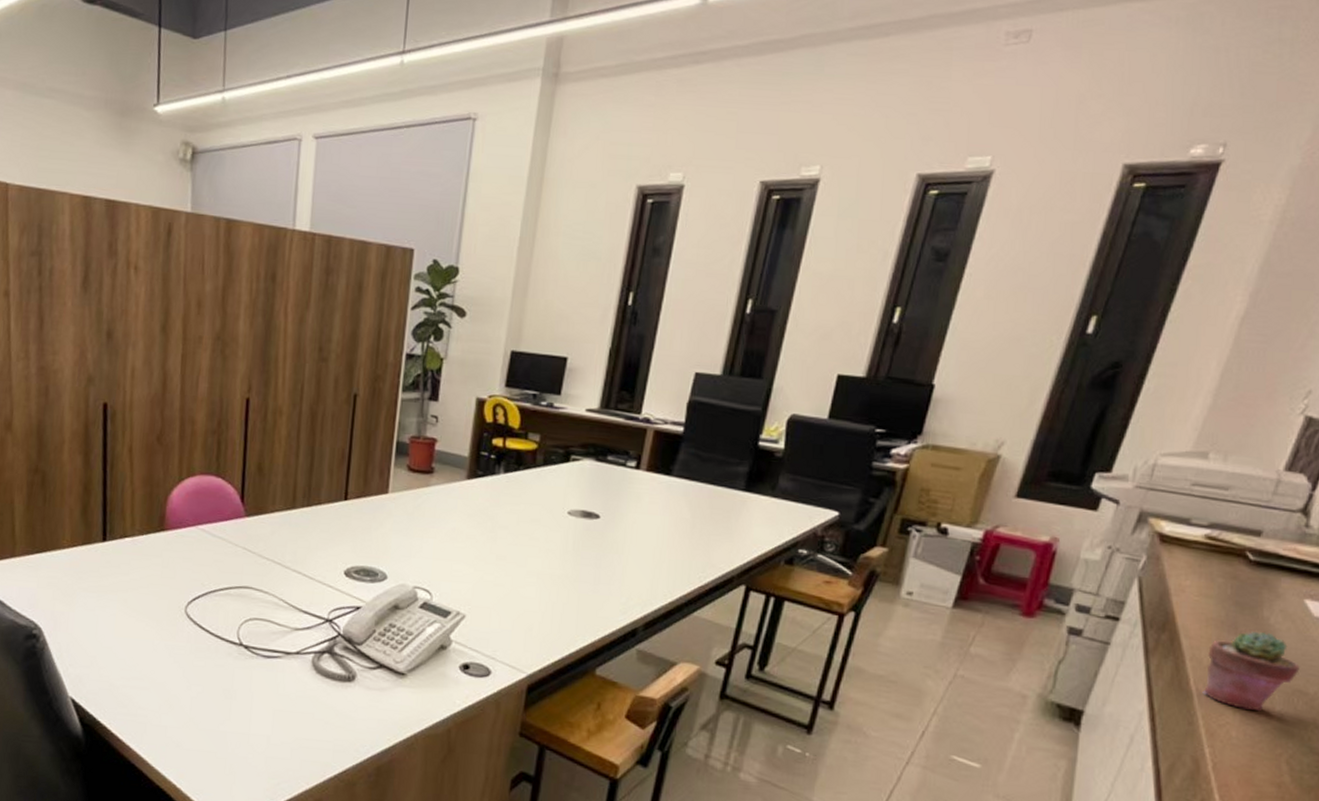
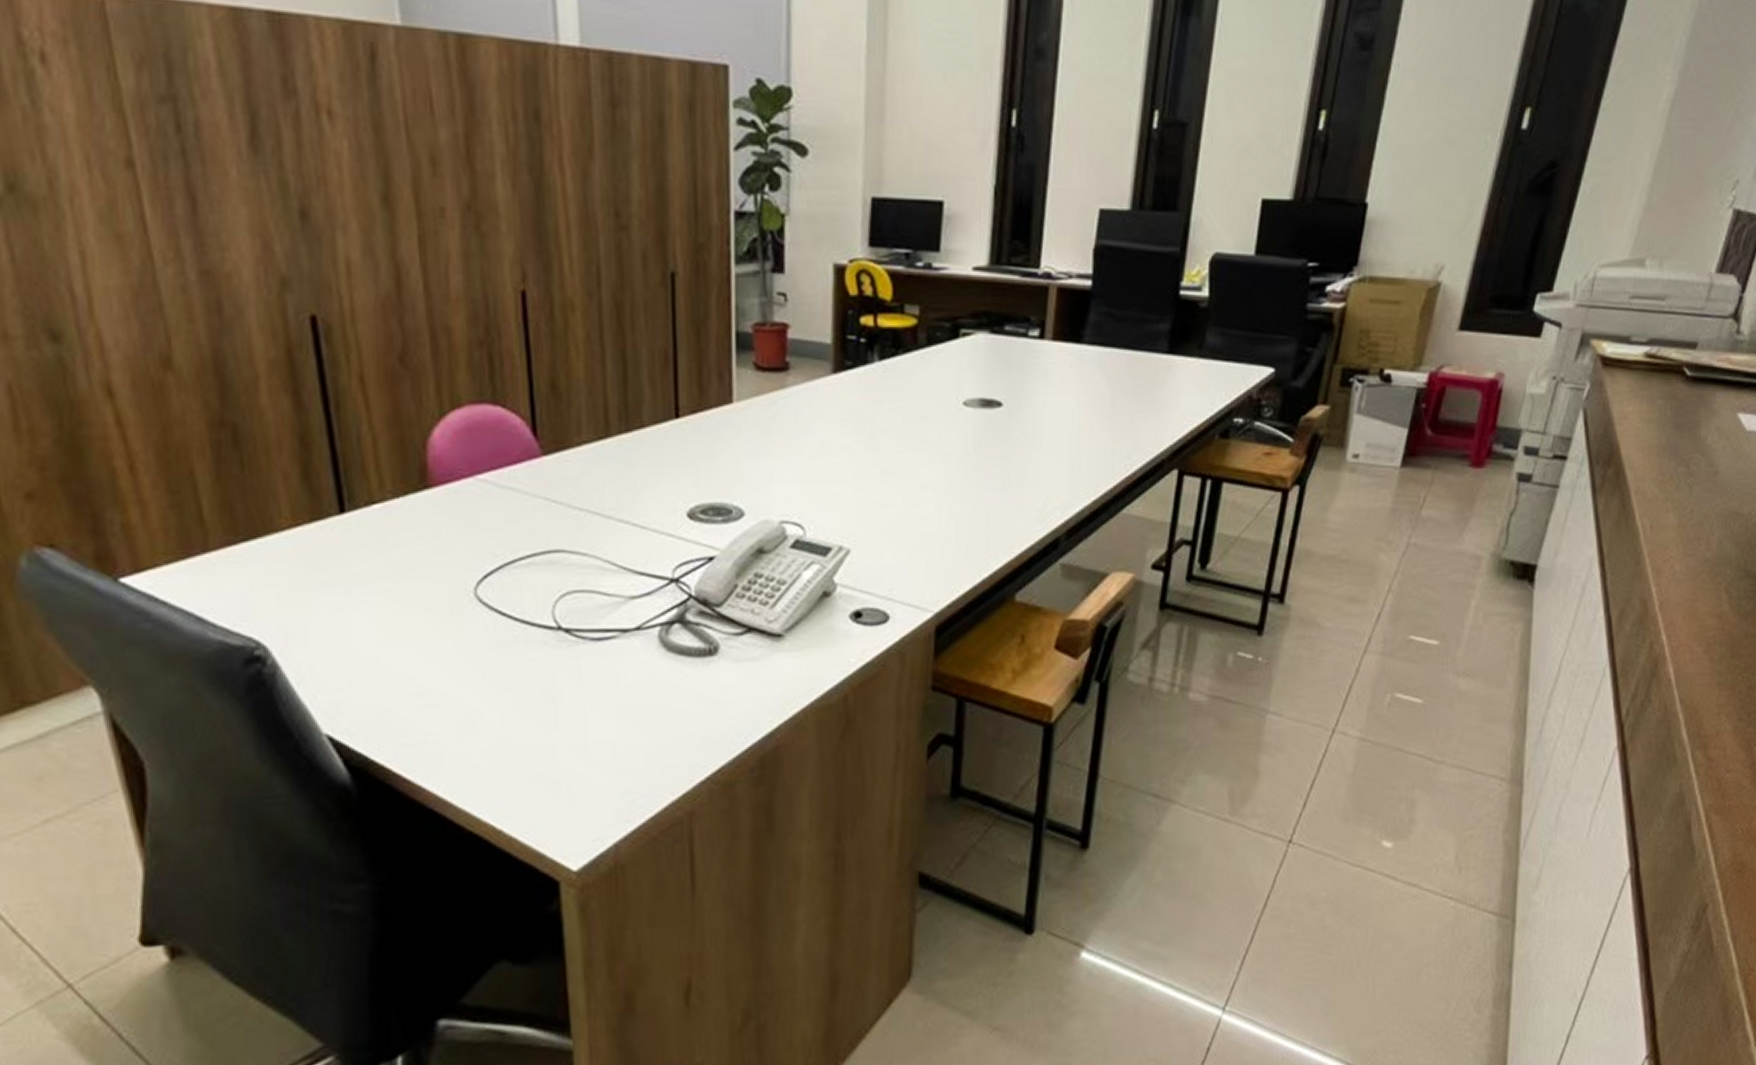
potted succulent: present [1202,631,1300,711] -> none [1648,453,1735,541]

